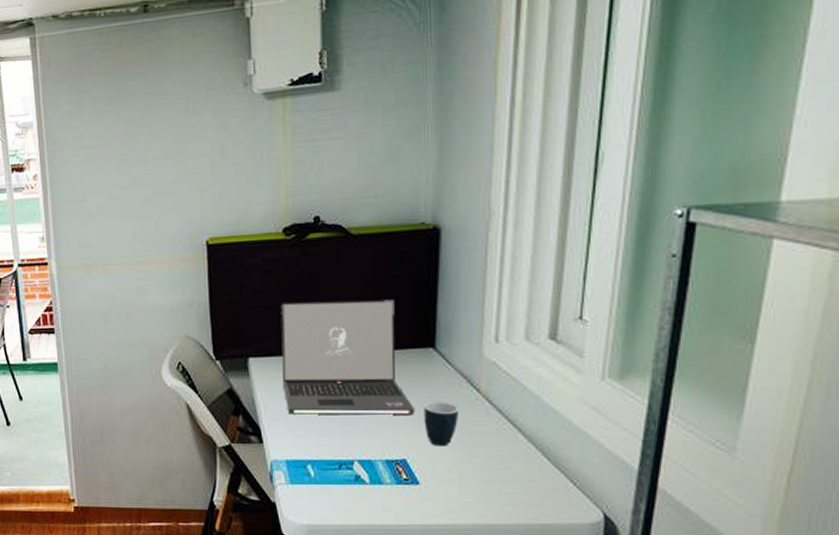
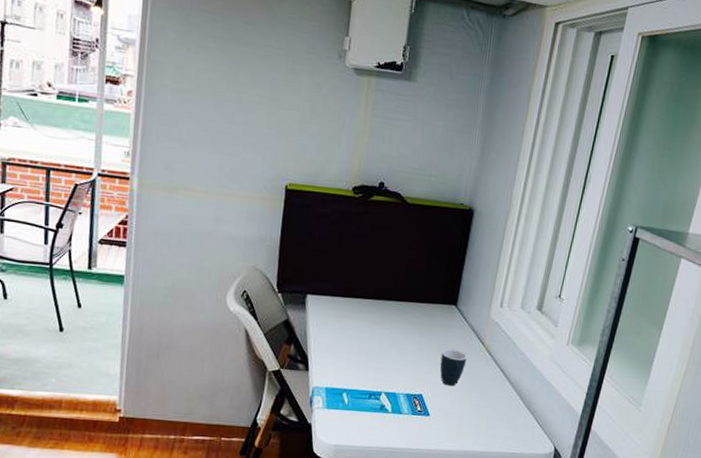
laptop: present [281,299,415,415] -> none [333,250,435,358]

